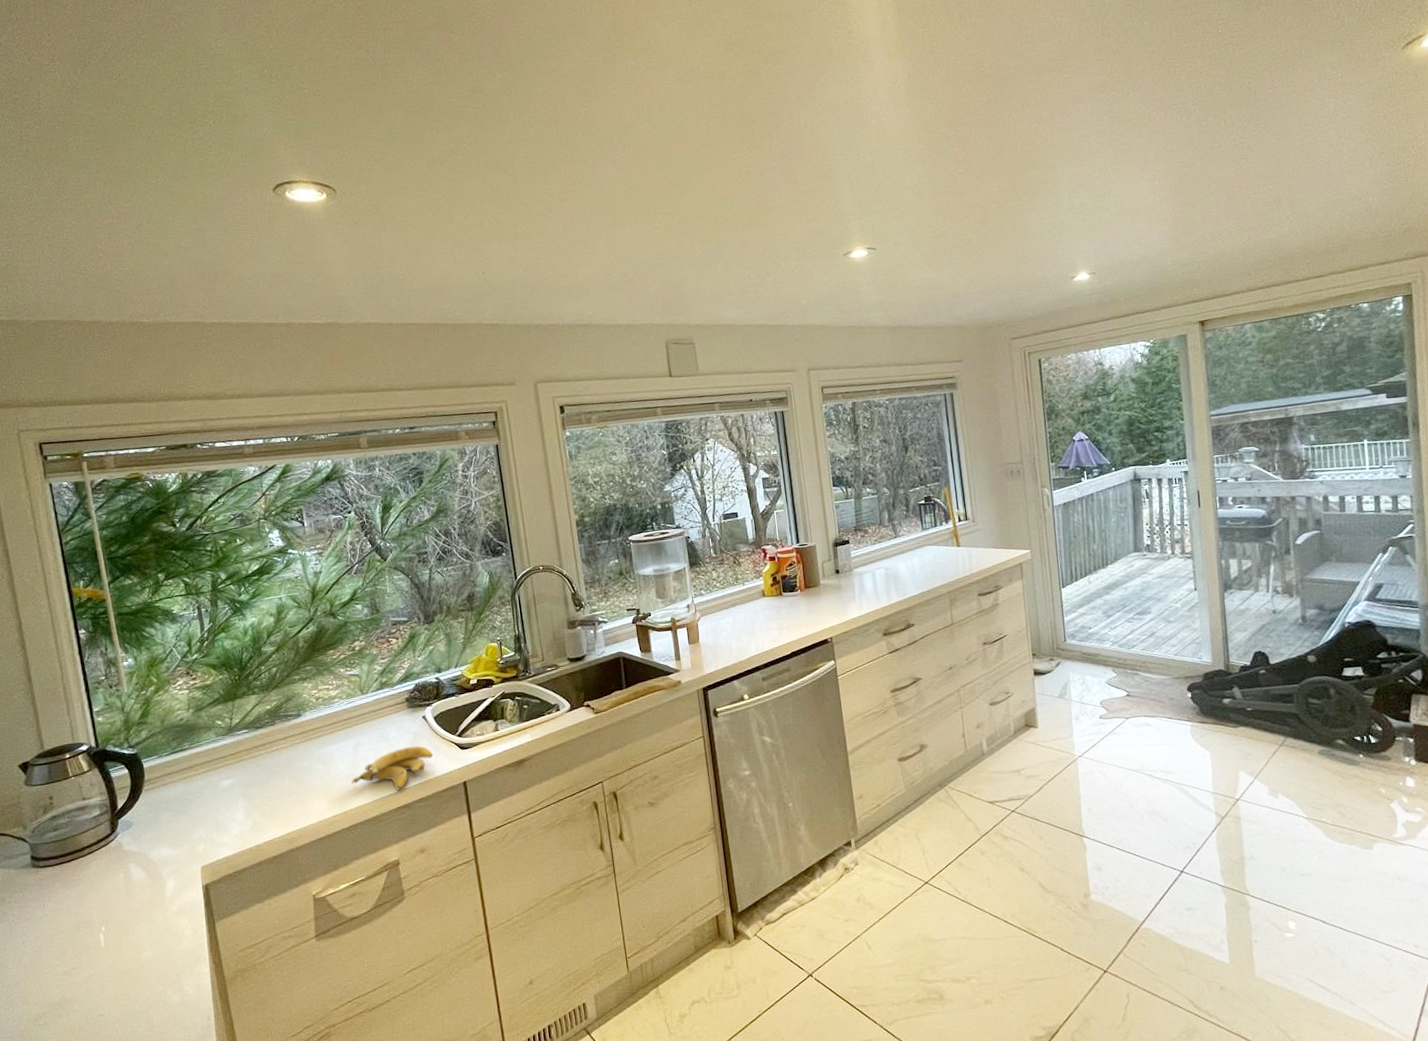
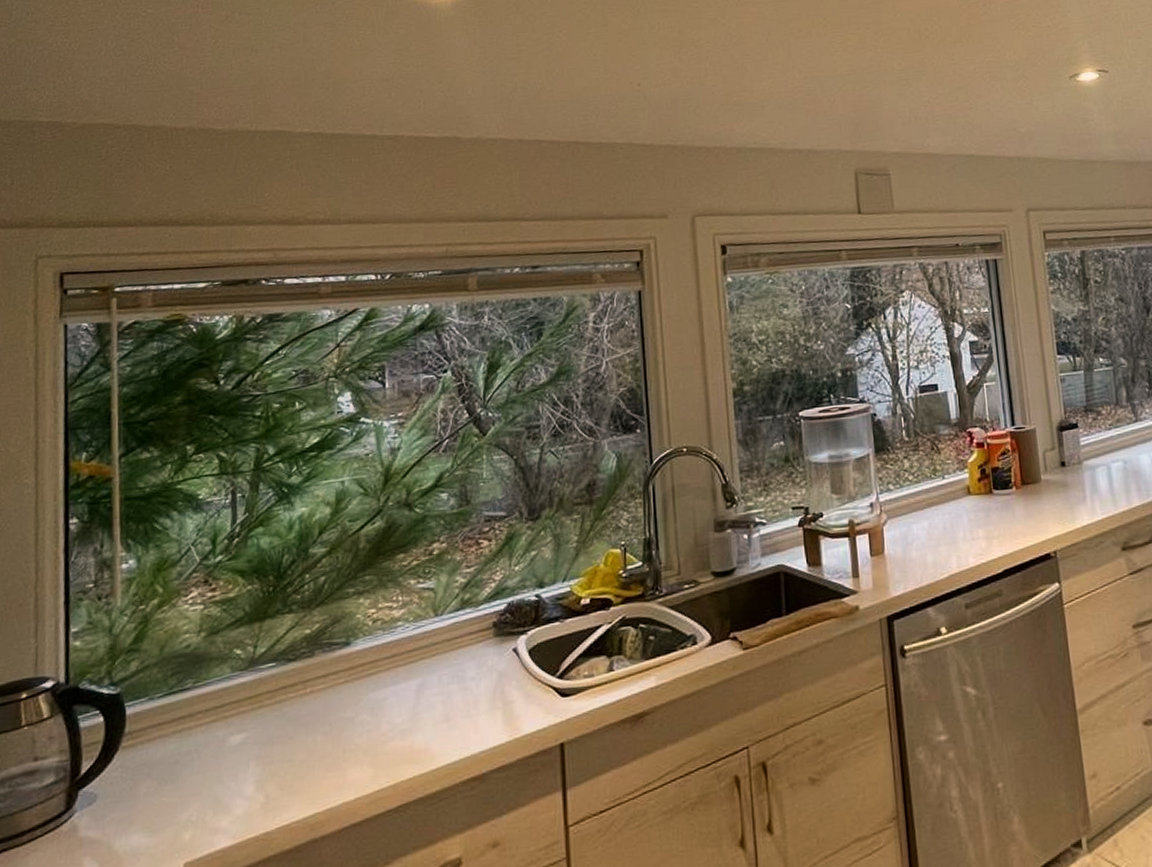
banana: present [351,745,434,791] -> none [407,690,523,755]

